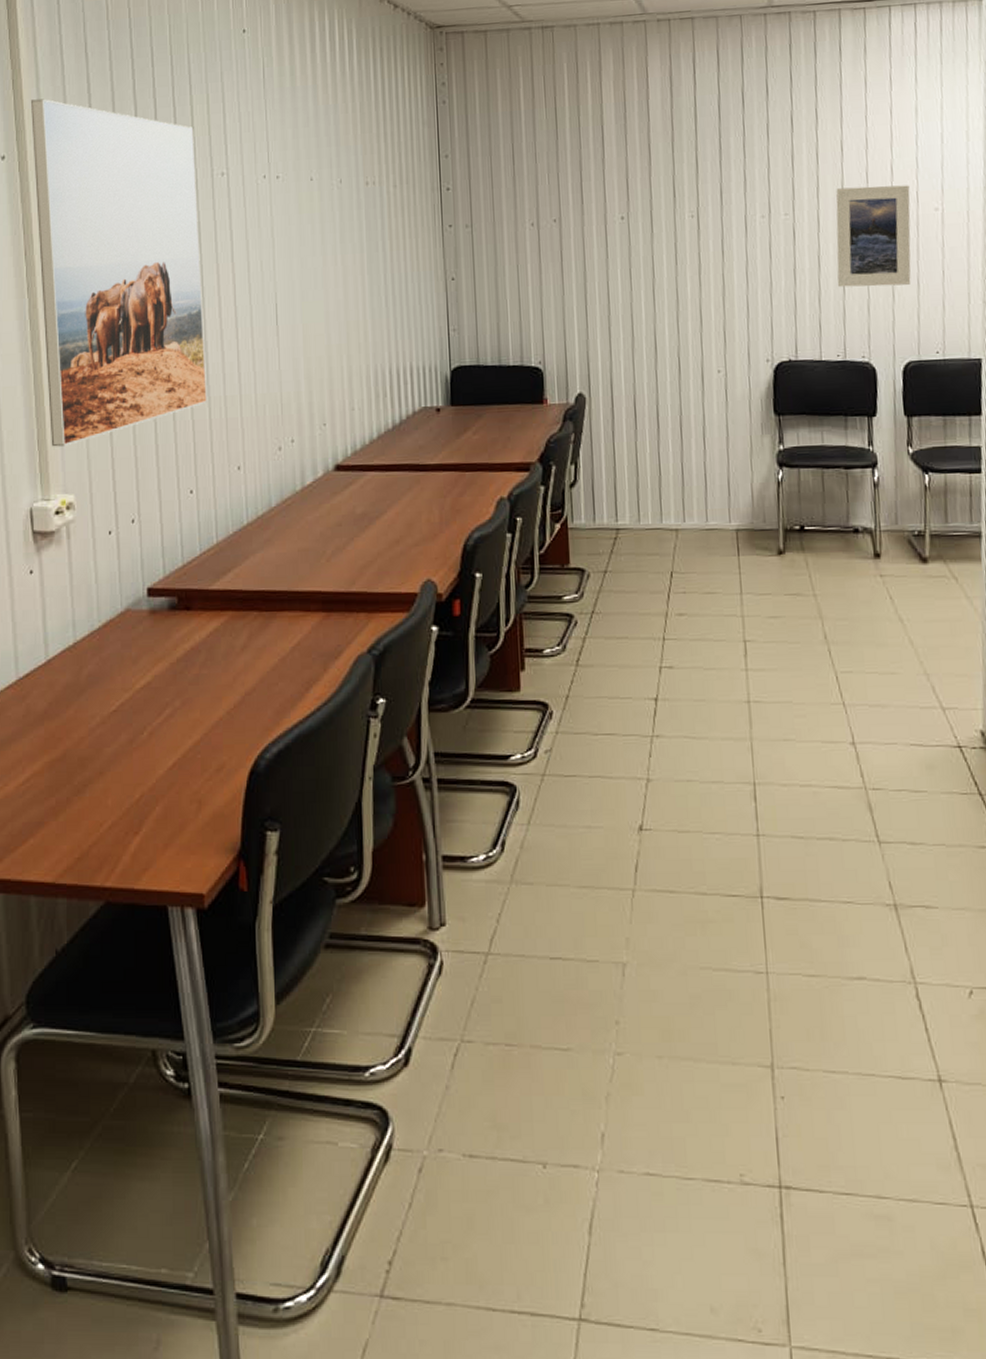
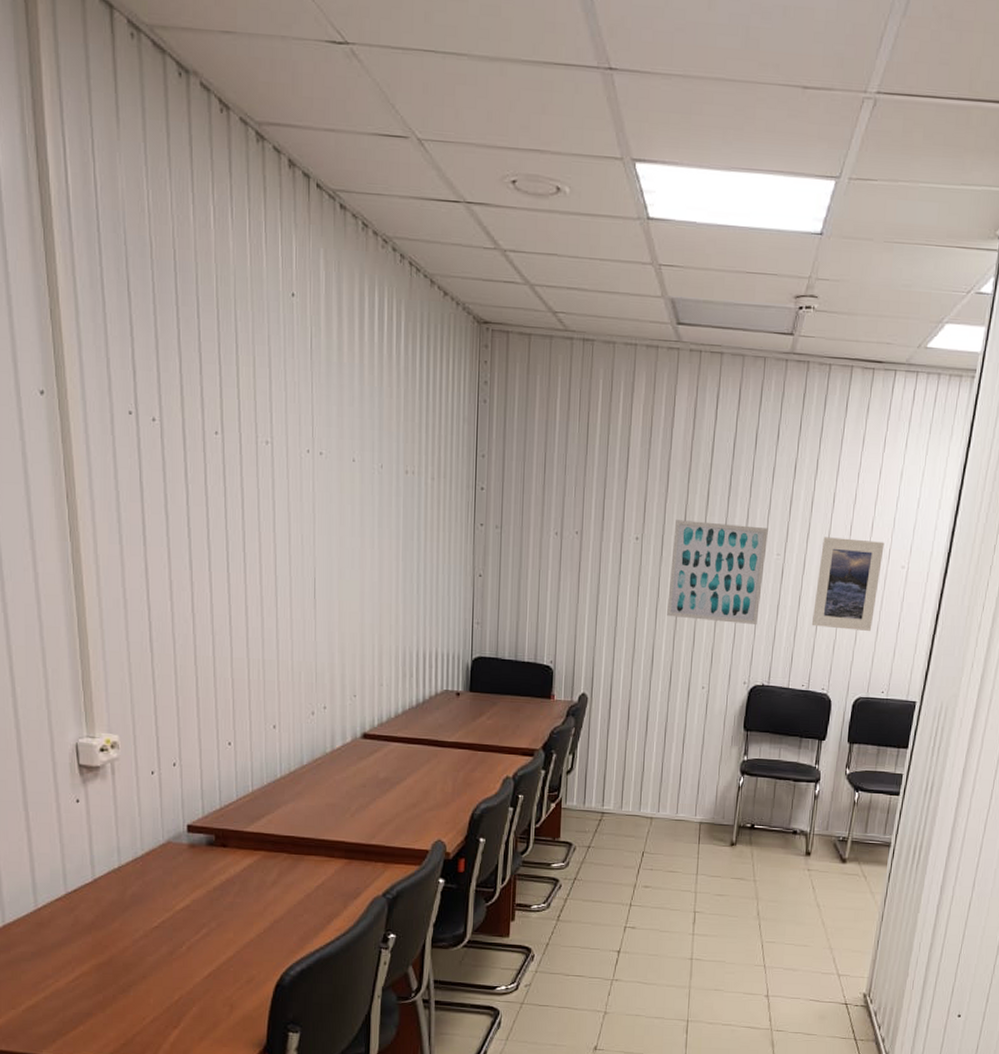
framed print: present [30,98,208,447] -> none [70,334,247,690]
wall art: none [663,188,773,297] -> present [667,520,768,624]

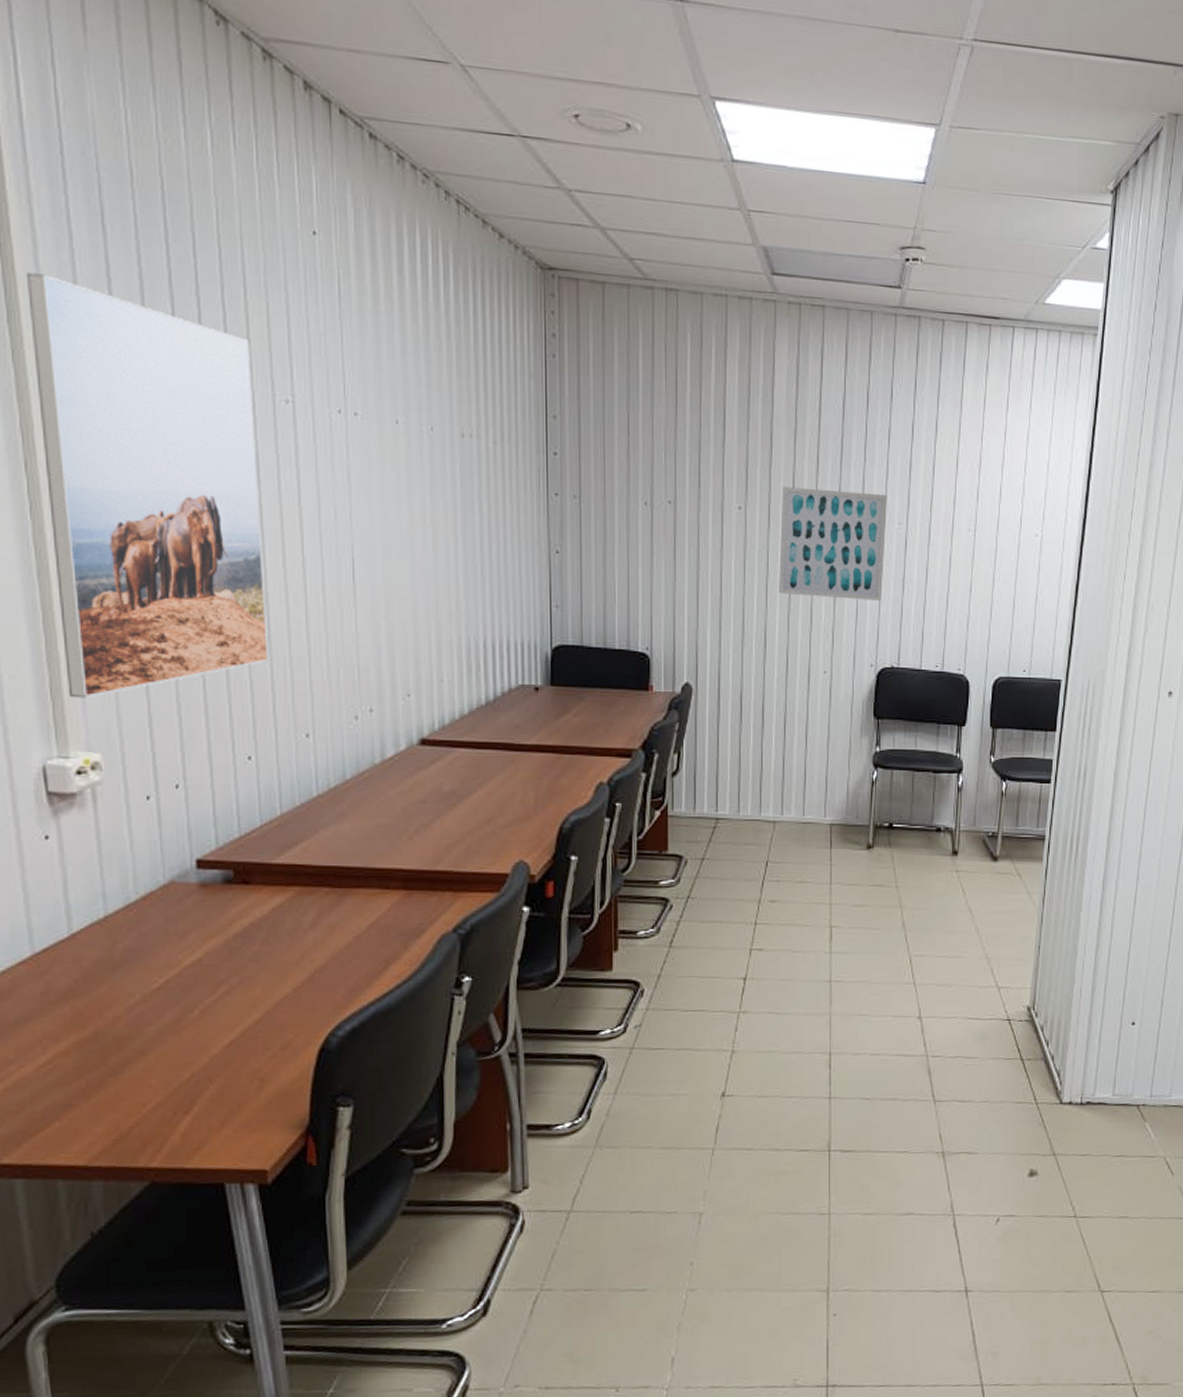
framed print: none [70,334,247,690] -> present [25,273,270,698]
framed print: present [811,537,885,631] -> none [941,504,1015,605]

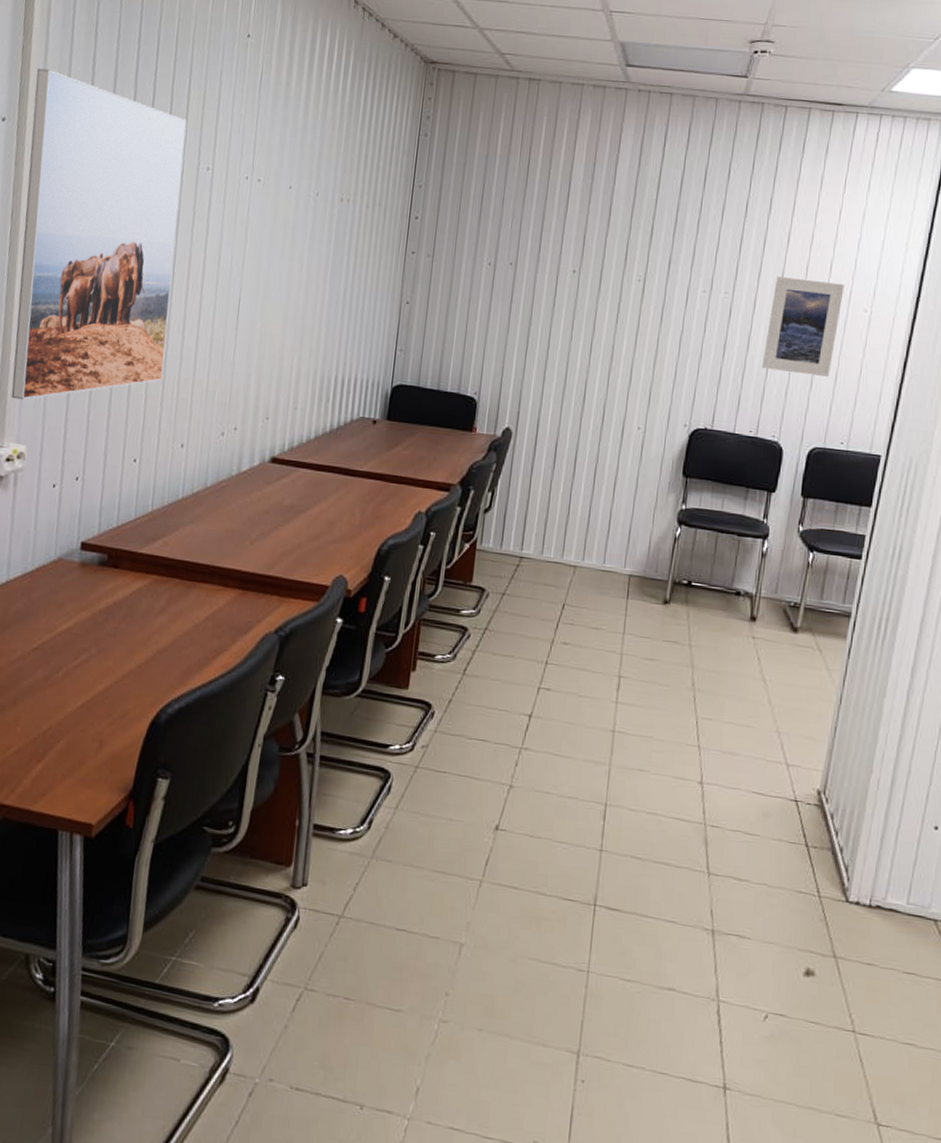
wall art: present [779,487,887,600] -> none [602,254,716,364]
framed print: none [941,504,1015,605] -> present [761,276,845,377]

